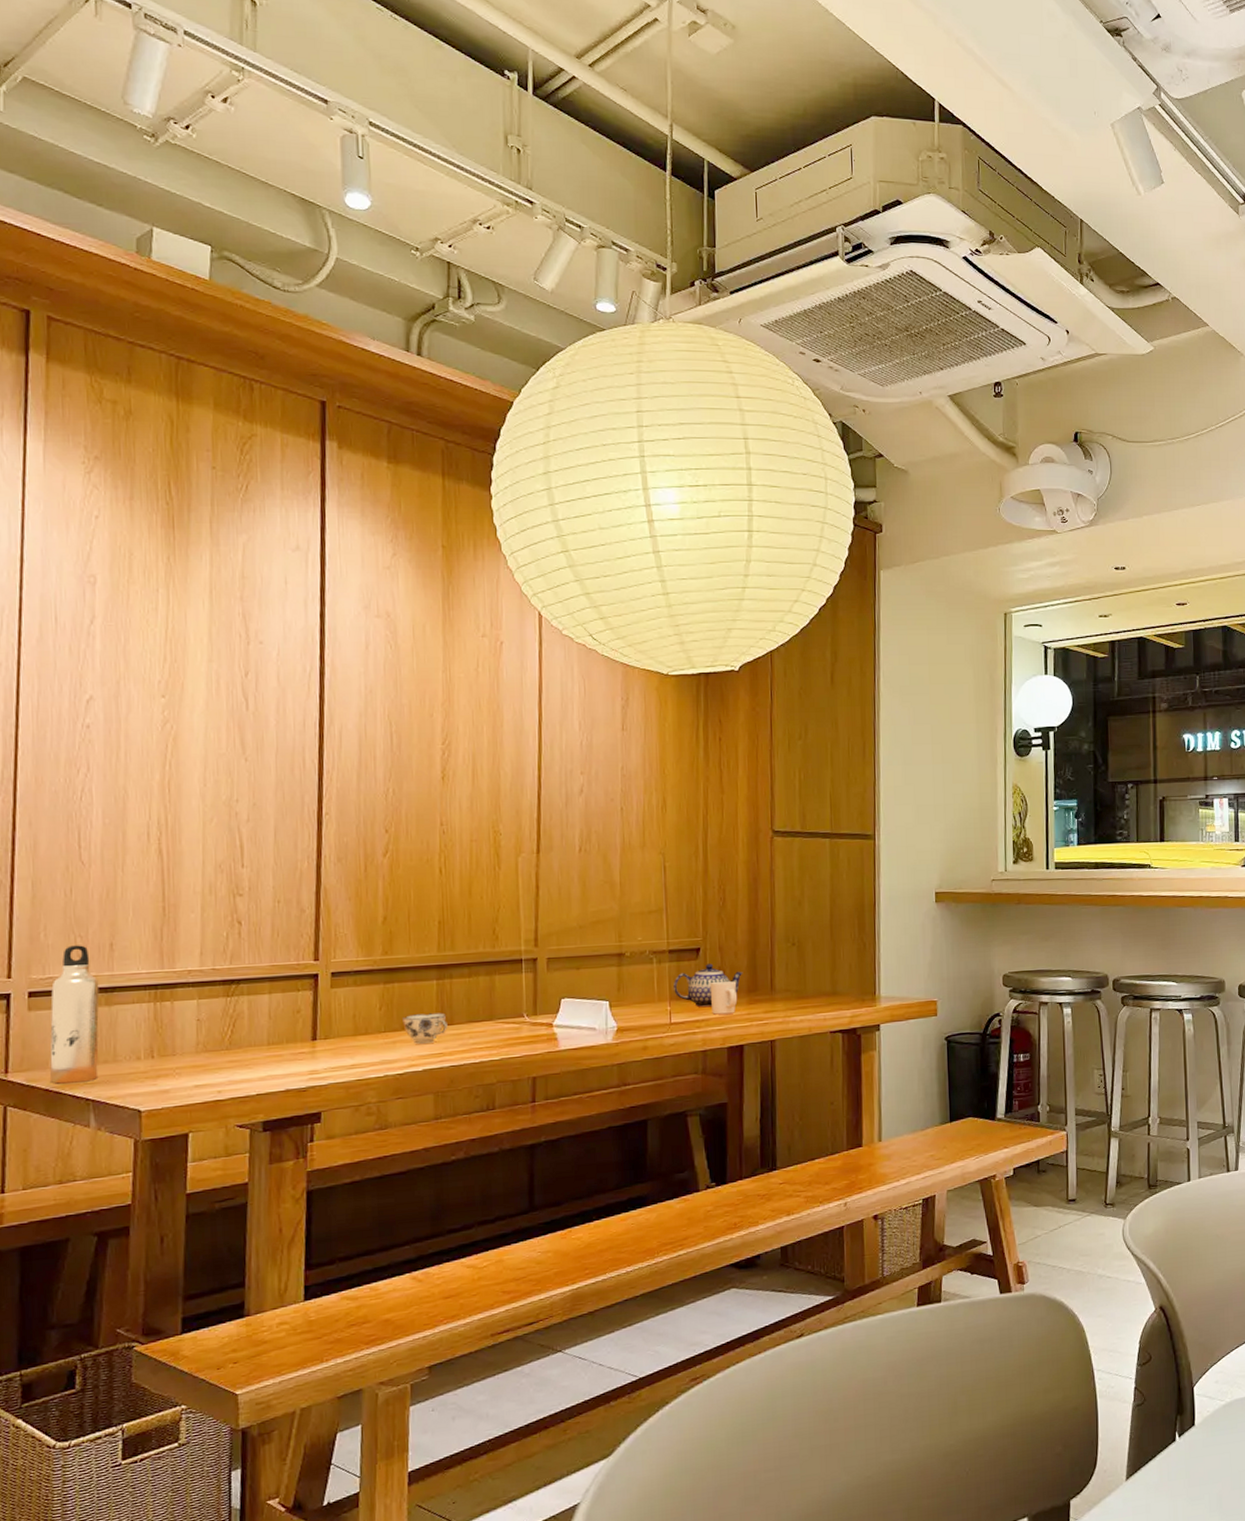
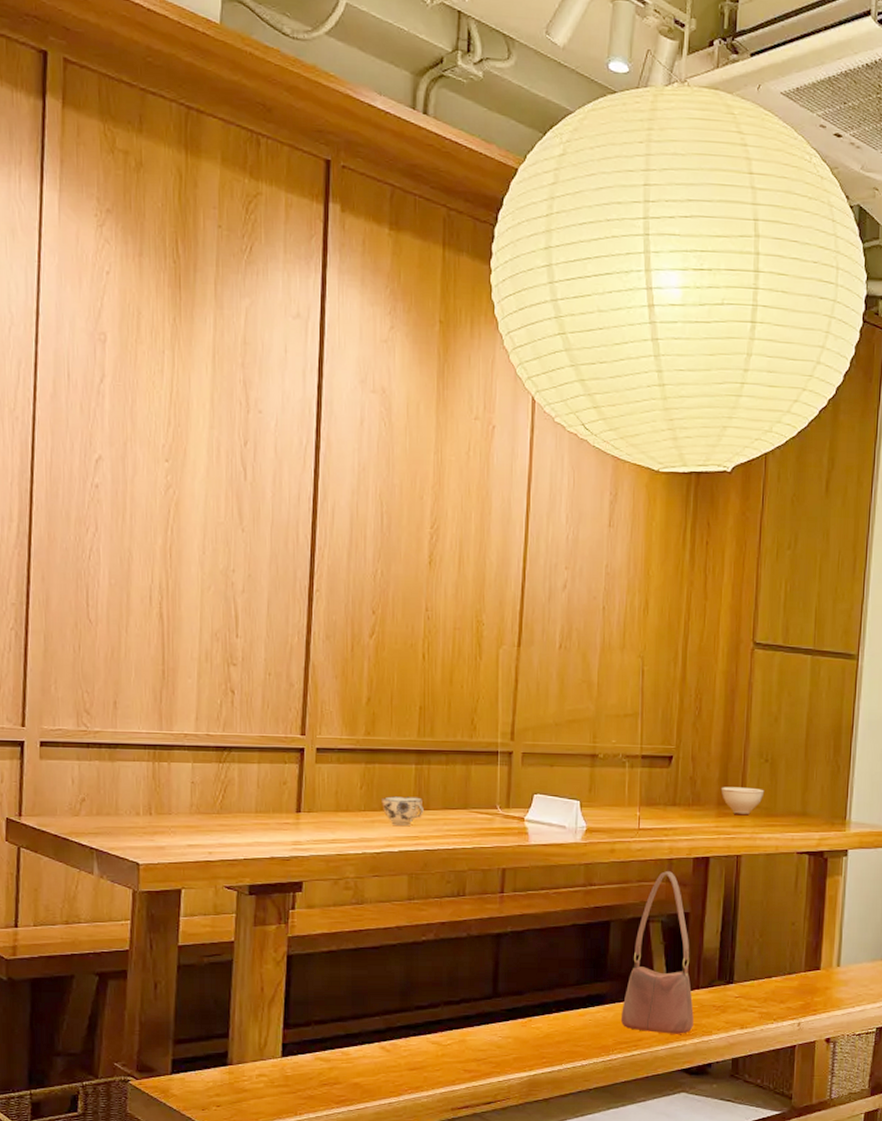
water bottle: present [50,945,100,1085] -> none [58,700,104,833]
shoulder bag: none [664,1063,739,1230] -> present [621,871,694,1034]
teapot: present [674,963,743,1008] -> none [644,772,714,816]
mug: present [709,980,738,1015] -> none [680,791,707,825]
bowl: none [750,972,794,1001] -> present [720,787,765,816]

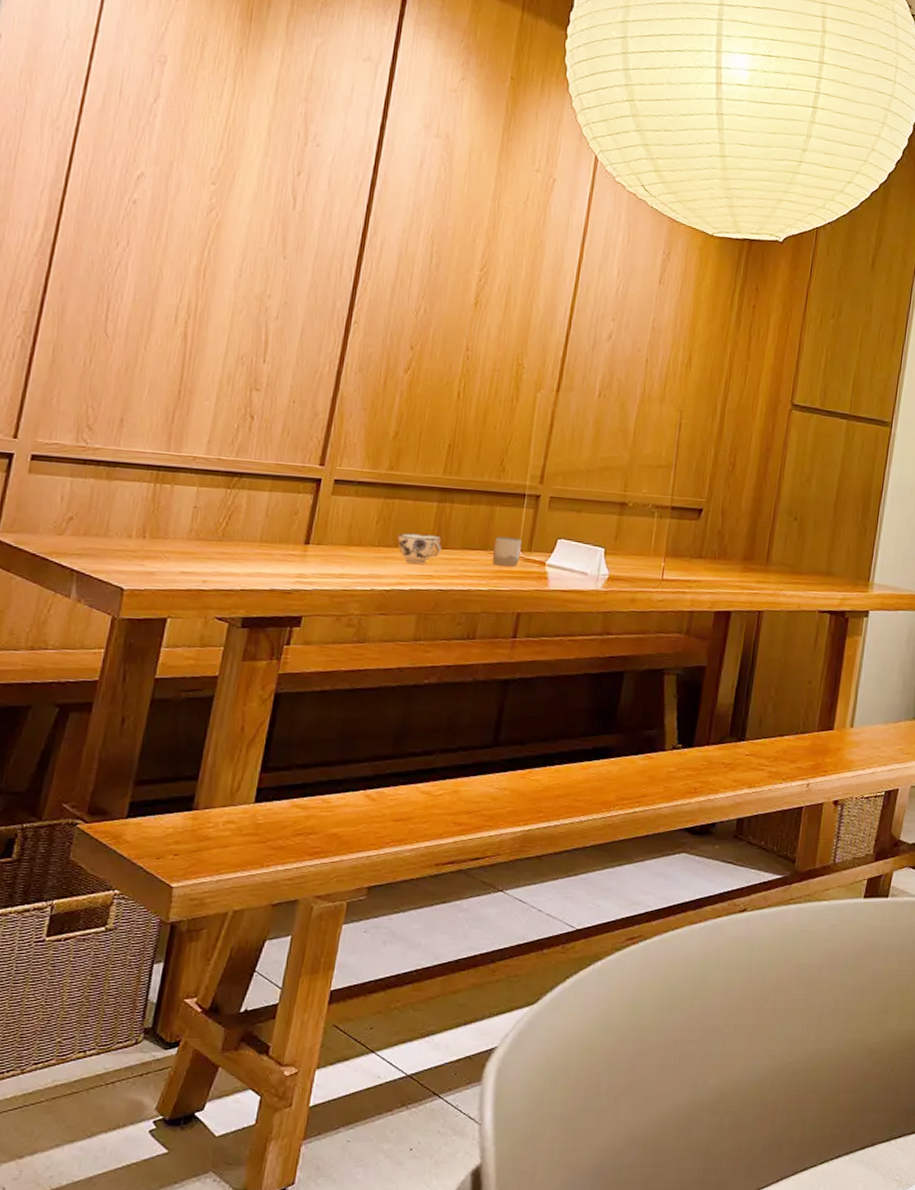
cup: none [472,794,499,824] -> present [491,536,522,567]
shoulder bag: present [621,871,694,1034] -> none [626,623,704,792]
bowl: present [720,787,765,816] -> none [748,542,791,572]

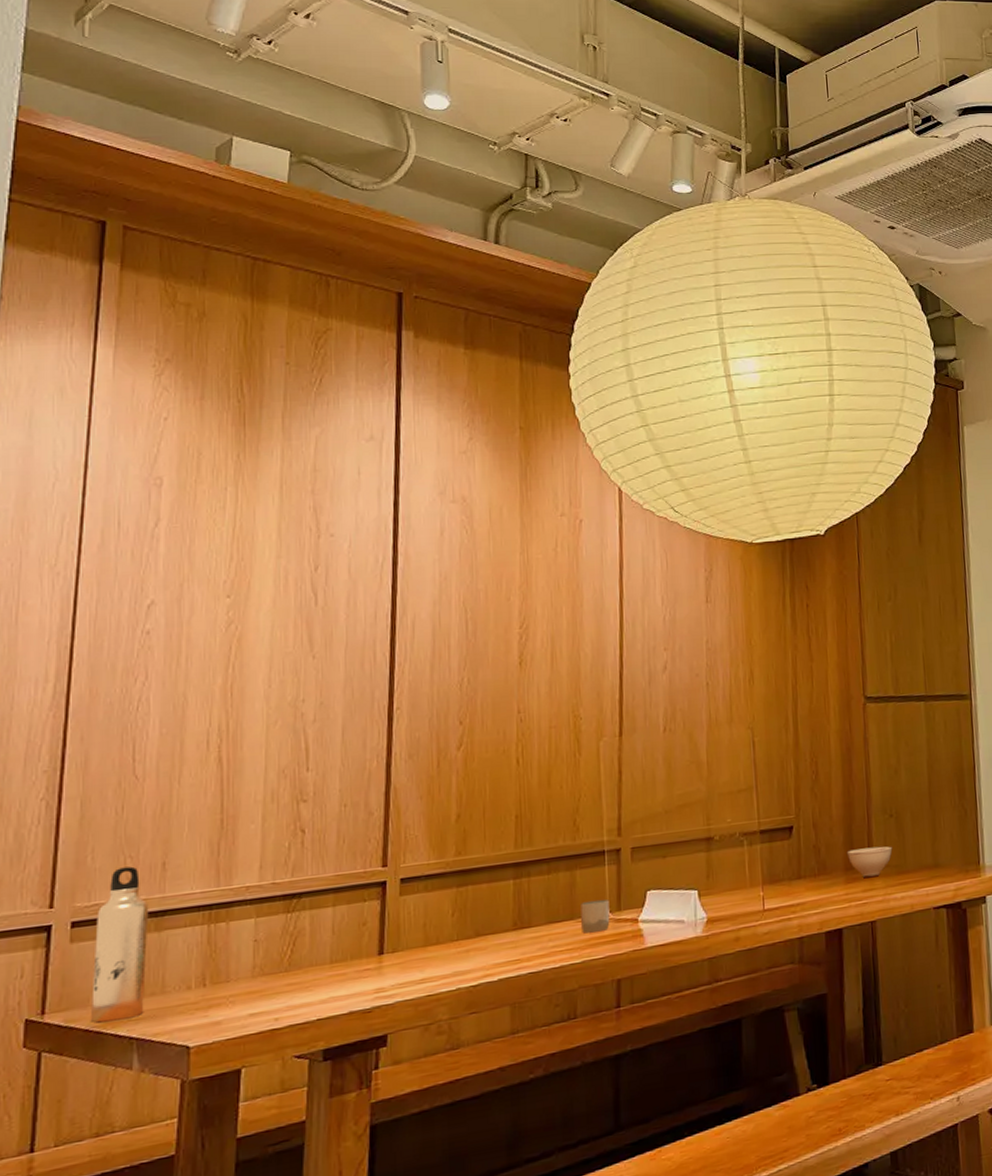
water bottle: none [39,415,103,553] -> present [91,866,149,1024]
teacup: present [397,533,442,565] -> none [477,915,525,953]
bowl: none [748,542,791,572] -> present [846,846,893,879]

